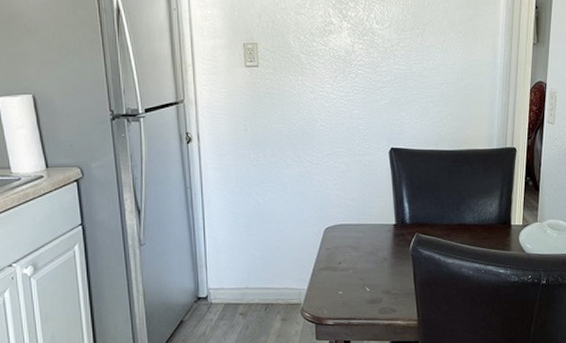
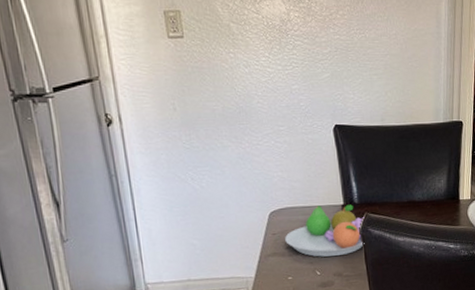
fruit bowl: none [338,224,415,275] -> present [285,204,365,257]

